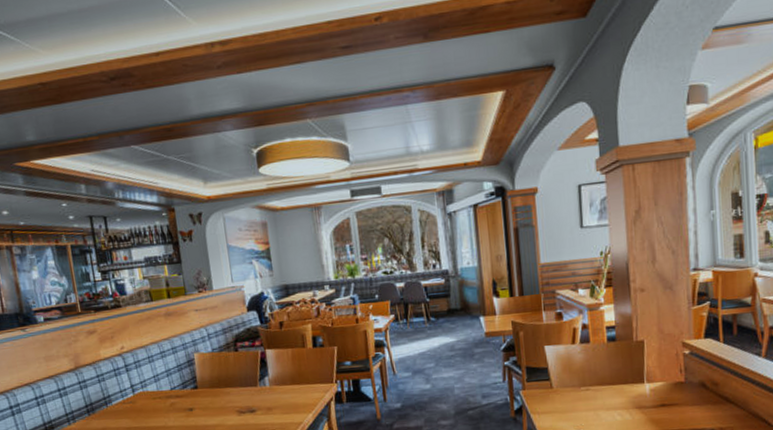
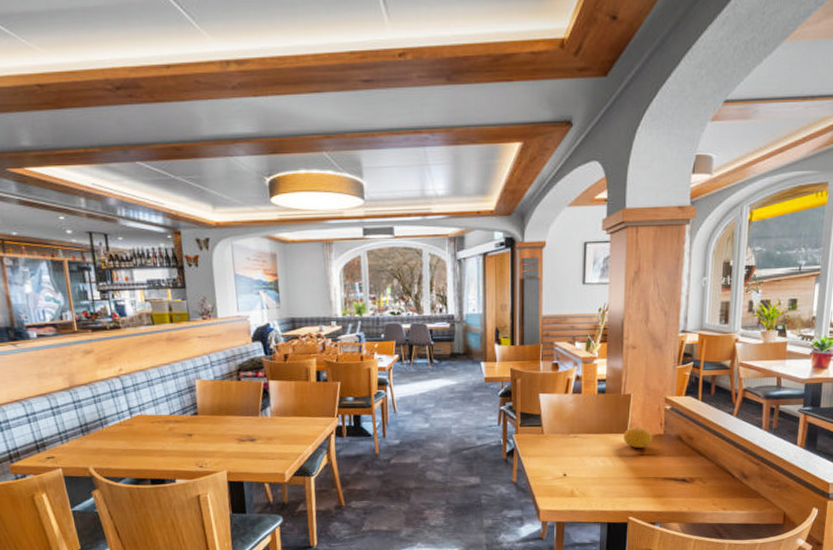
fruit: none [639,375,673,399] -> present [623,427,653,449]

